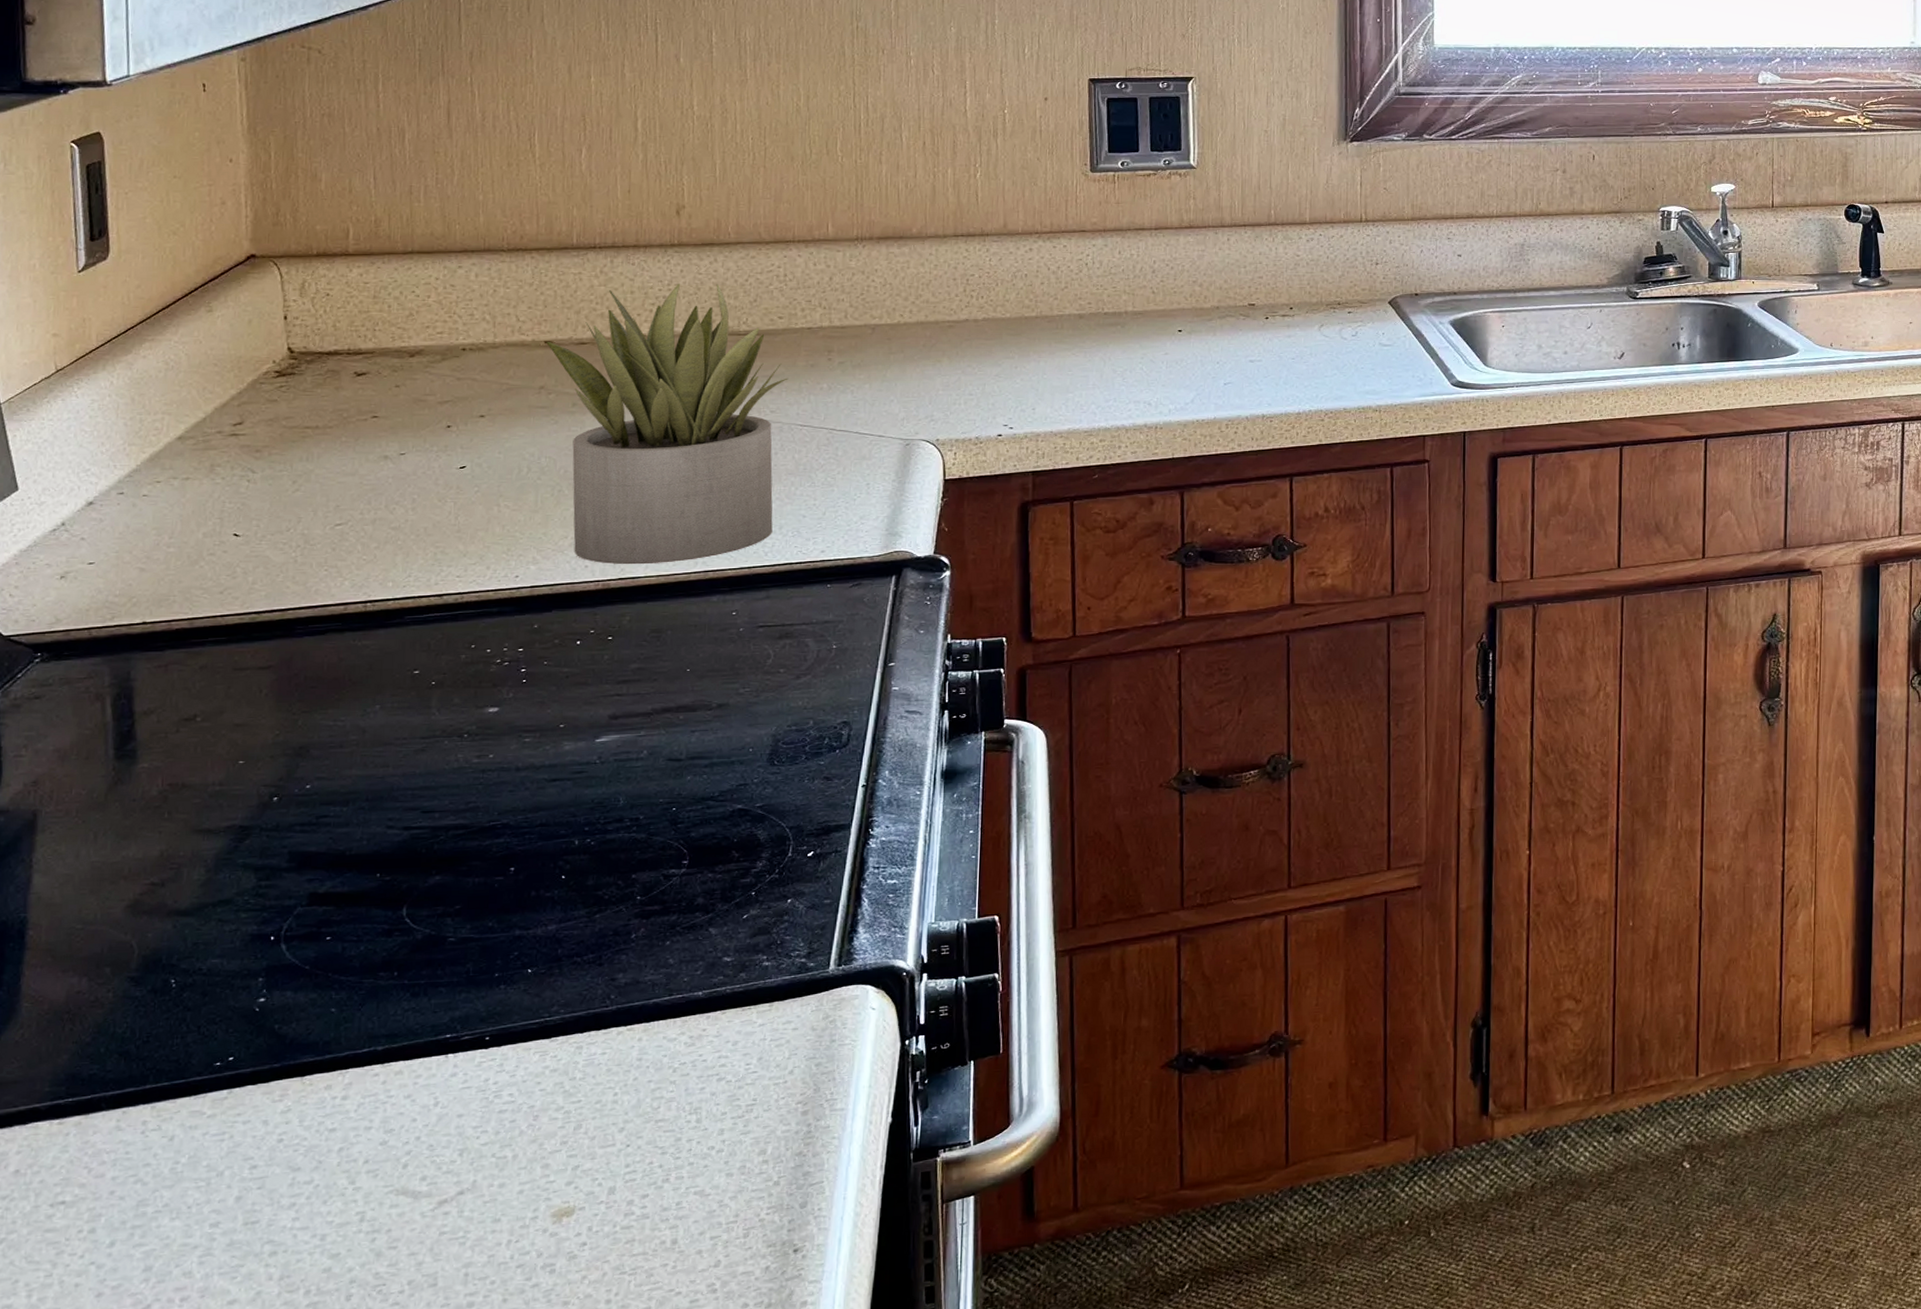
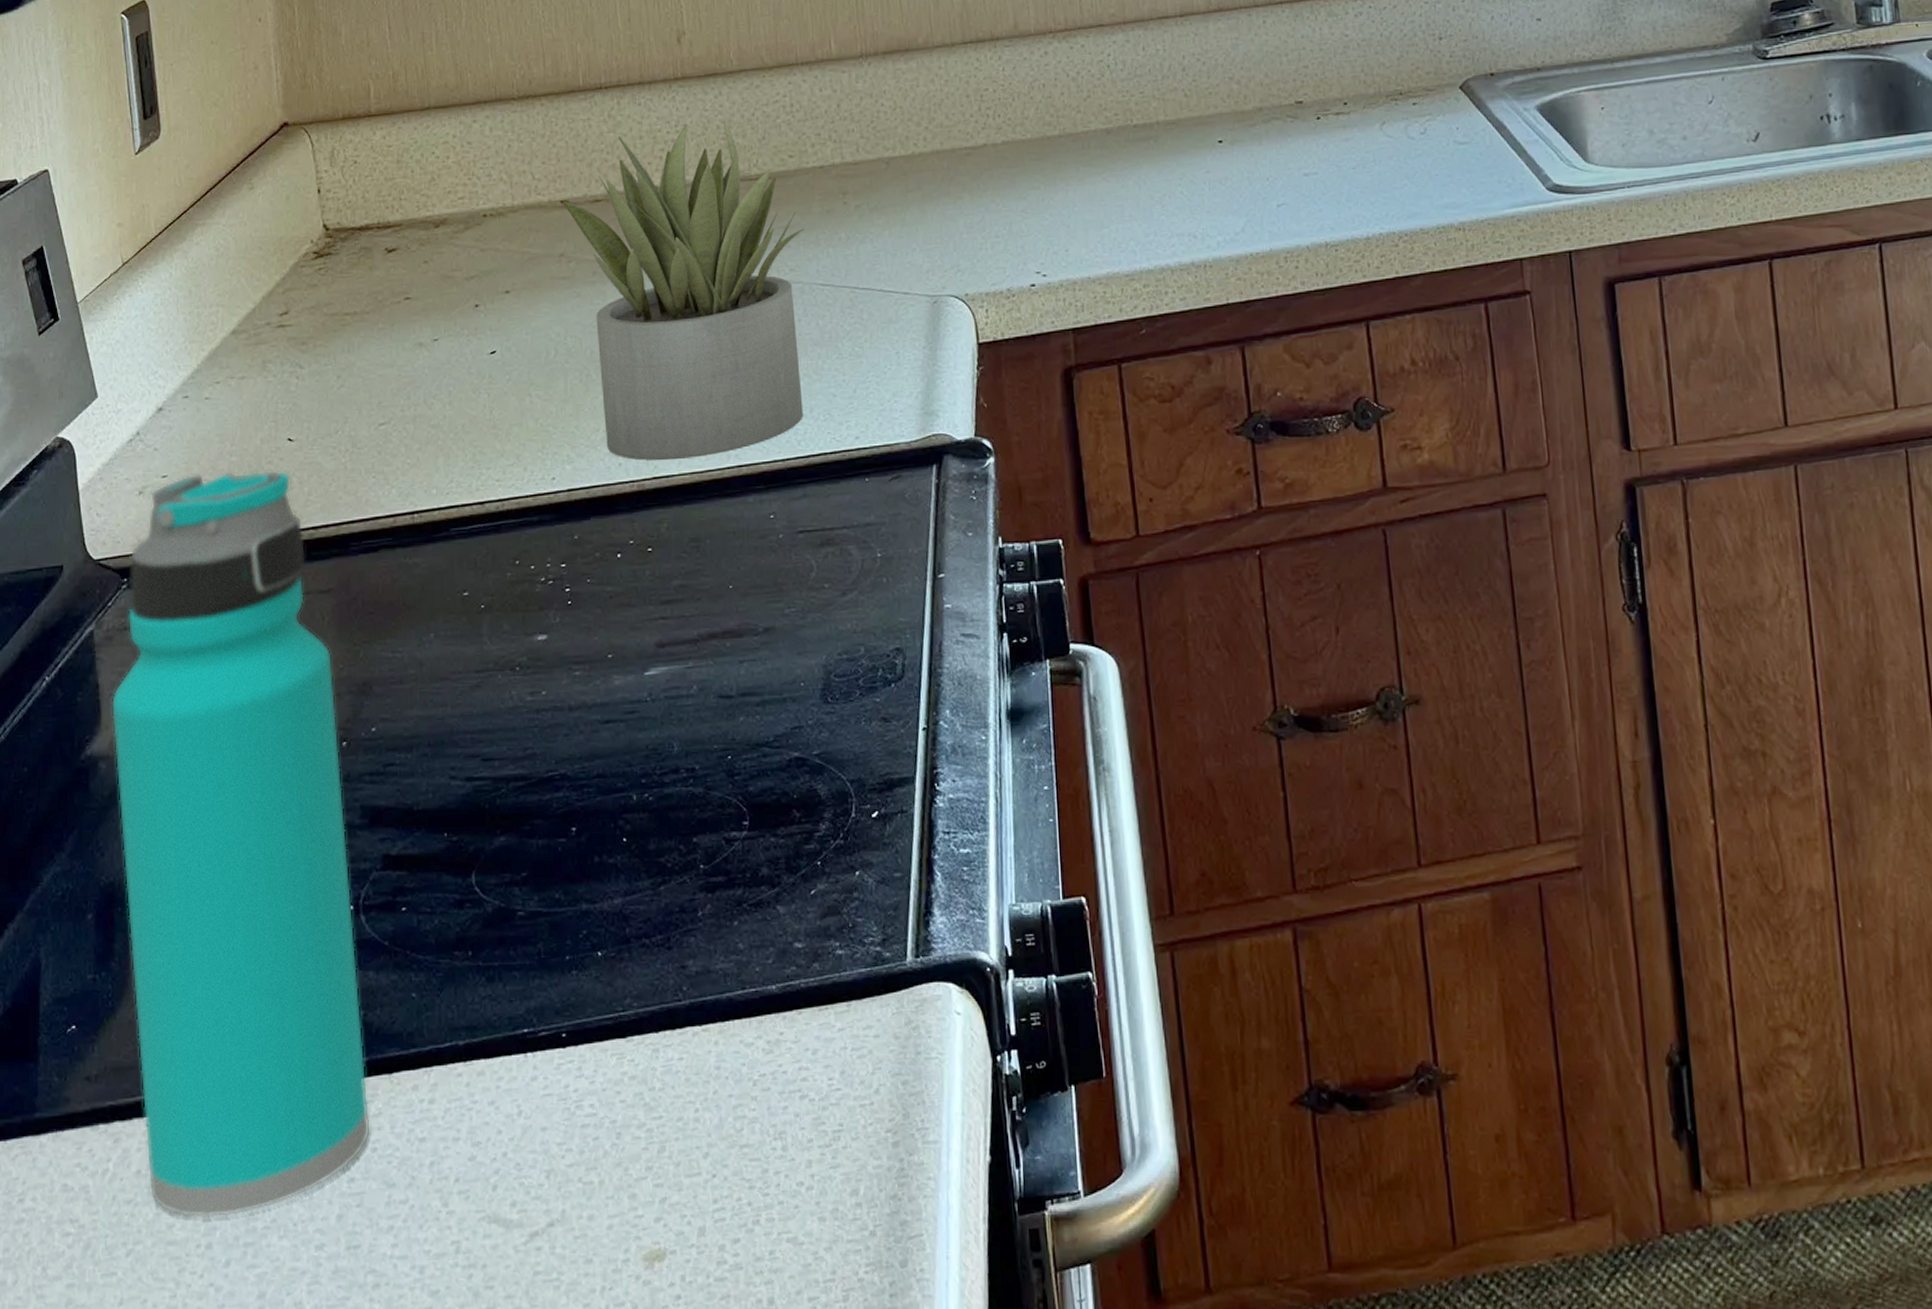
water bottle: none [14,561,278,1208] -> present [111,470,370,1218]

